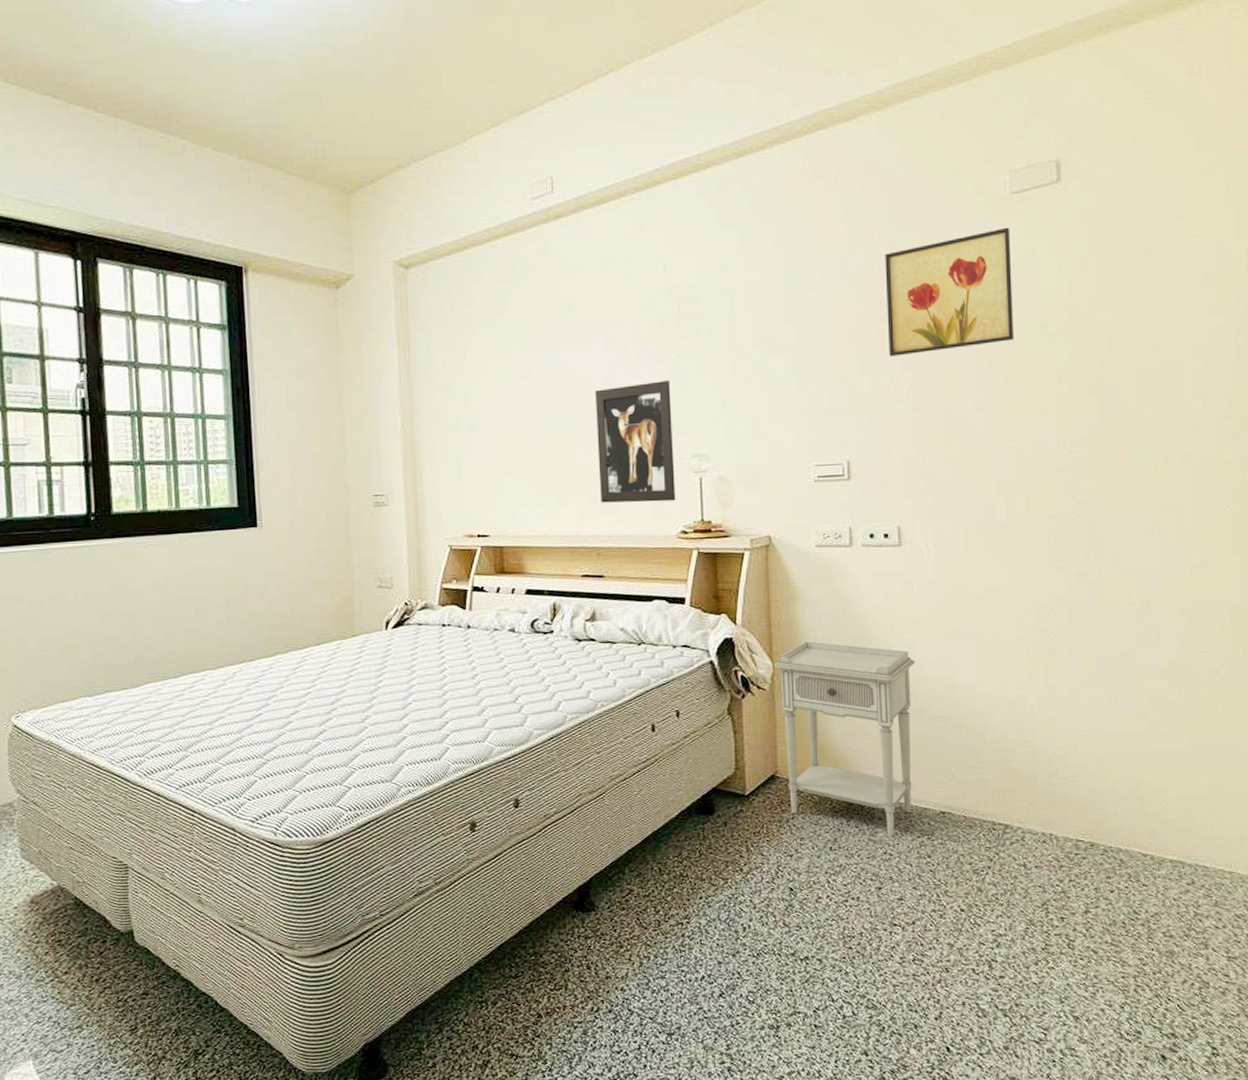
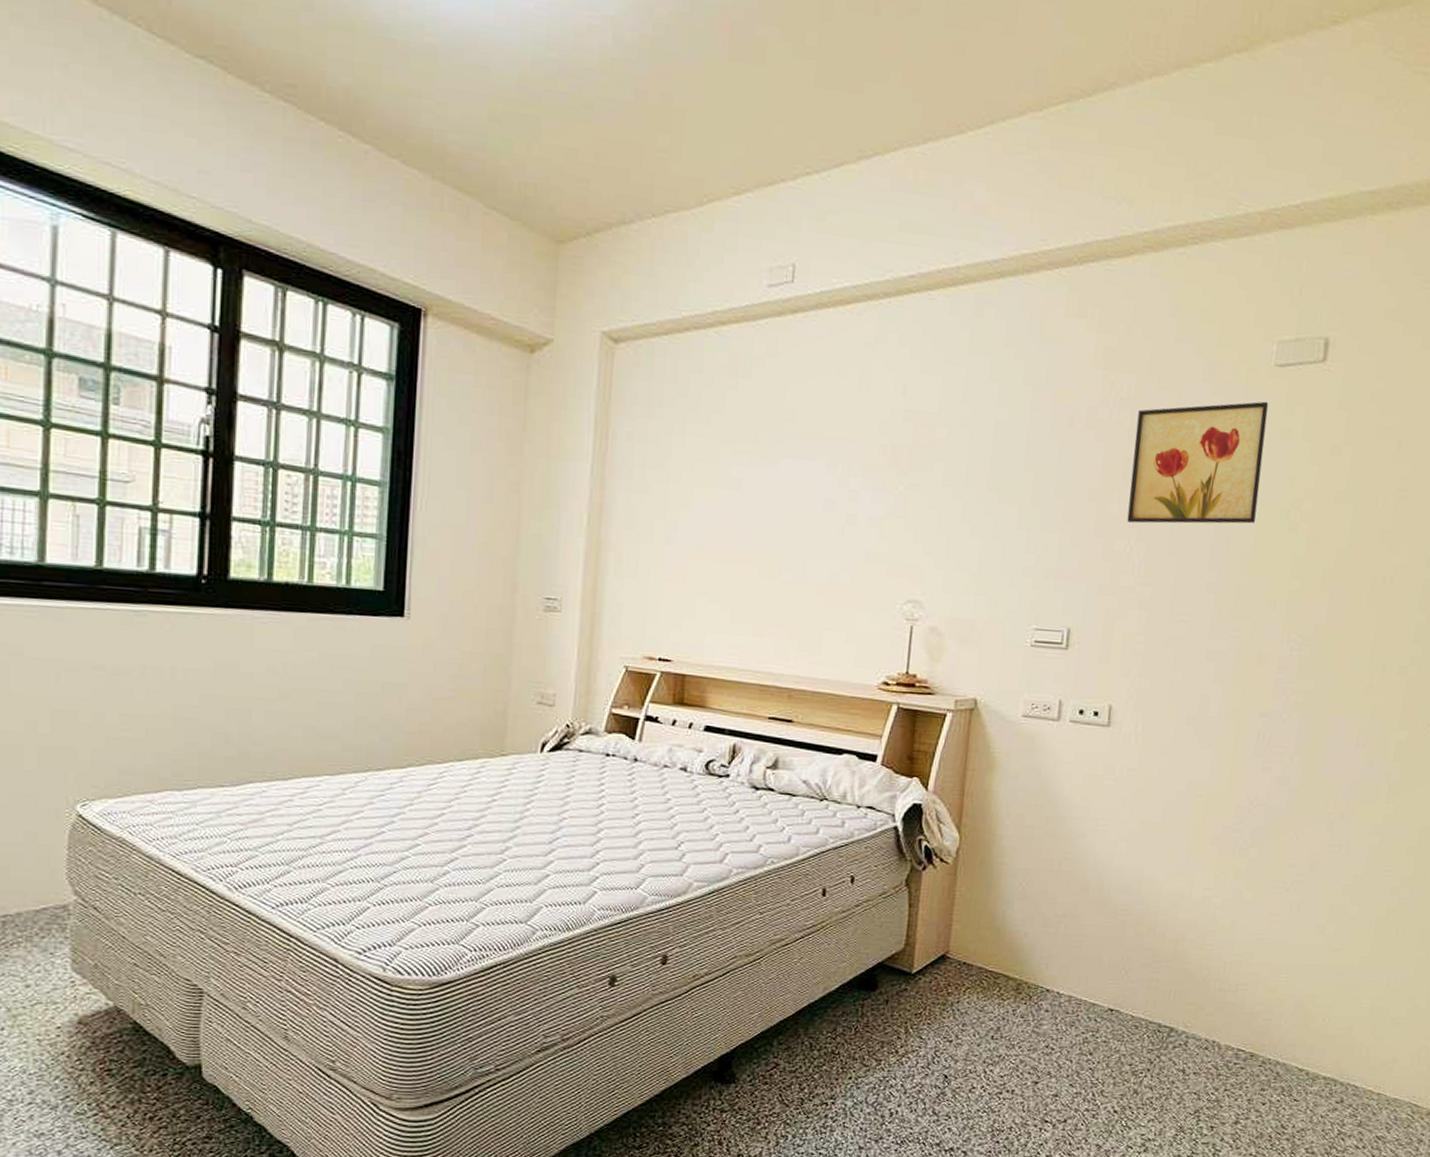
wall art: present [595,381,676,503] -> none [800,513,893,648]
nightstand: present [773,641,916,836] -> none [957,817,1107,1030]

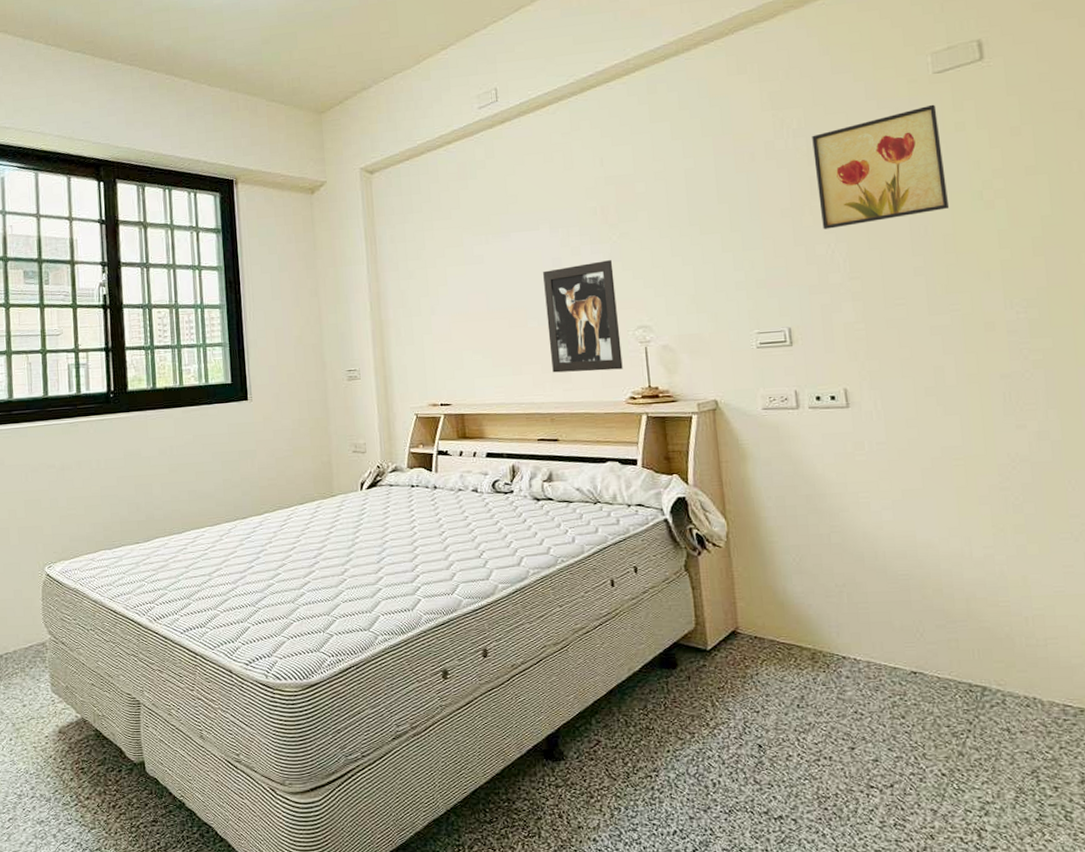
wall art: none [800,513,893,648] -> present [543,260,623,373]

